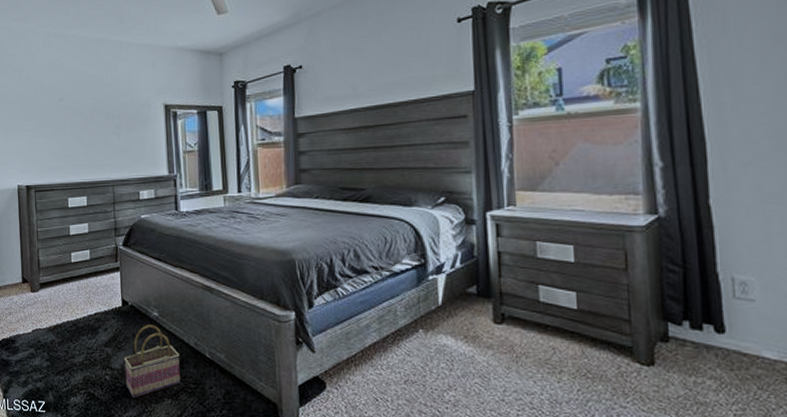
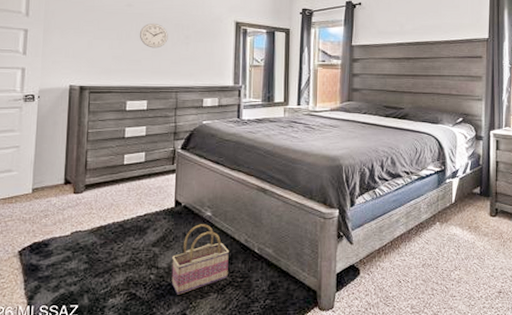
wall clock: none [73,116,100,142] -> present [139,24,168,48]

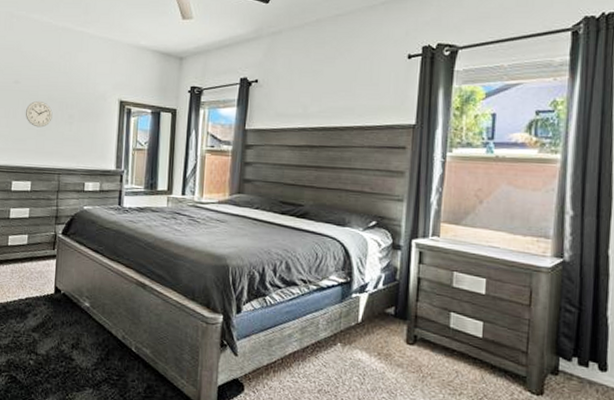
basket: present [171,224,229,295] -> none [49,314,106,385]

